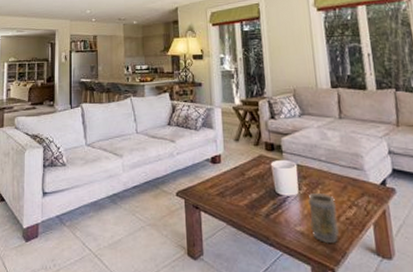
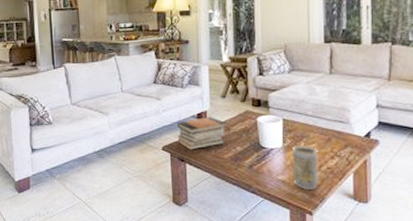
book stack: none [192,161,241,196] -> present [177,117,227,150]

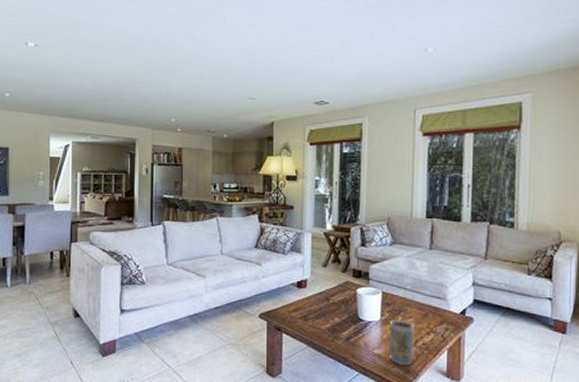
book stack: present [177,117,227,150] -> none [276,286,326,319]

